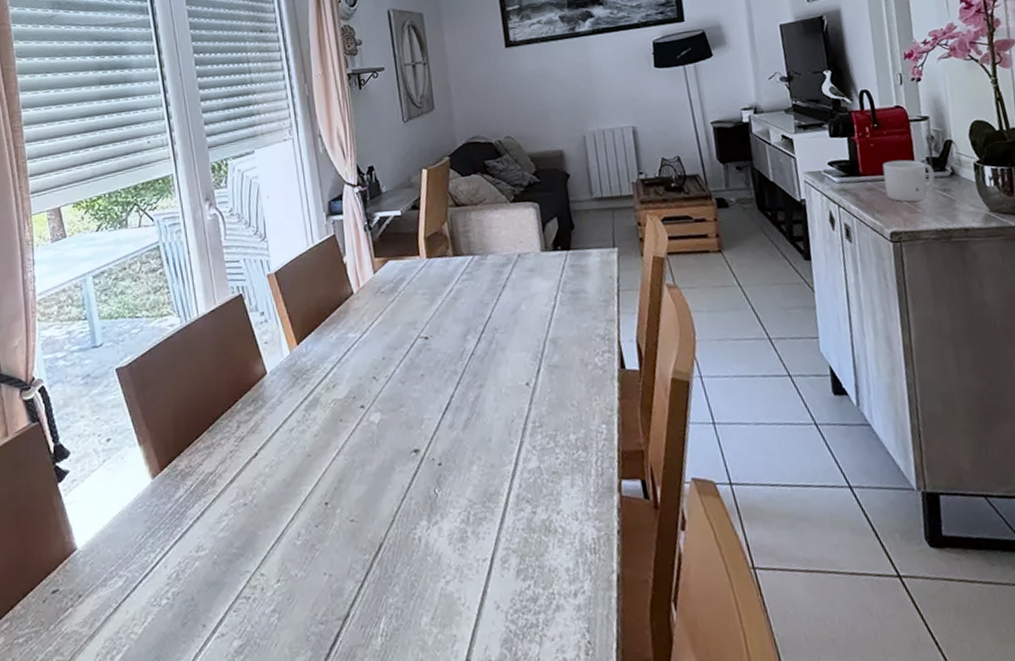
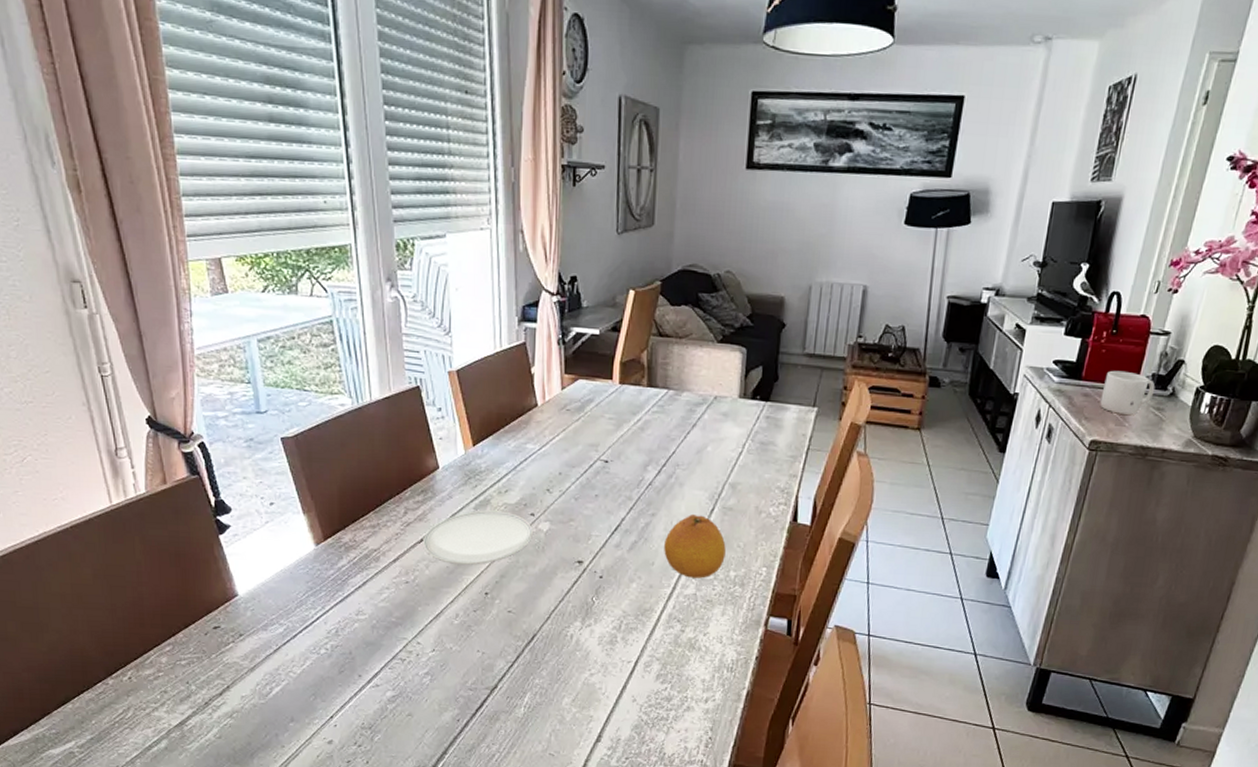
plate: none [258,408,365,476] -> present [423,510,533,565]
fruit: none [497,378,562,450] -> present [664,515,726,579]

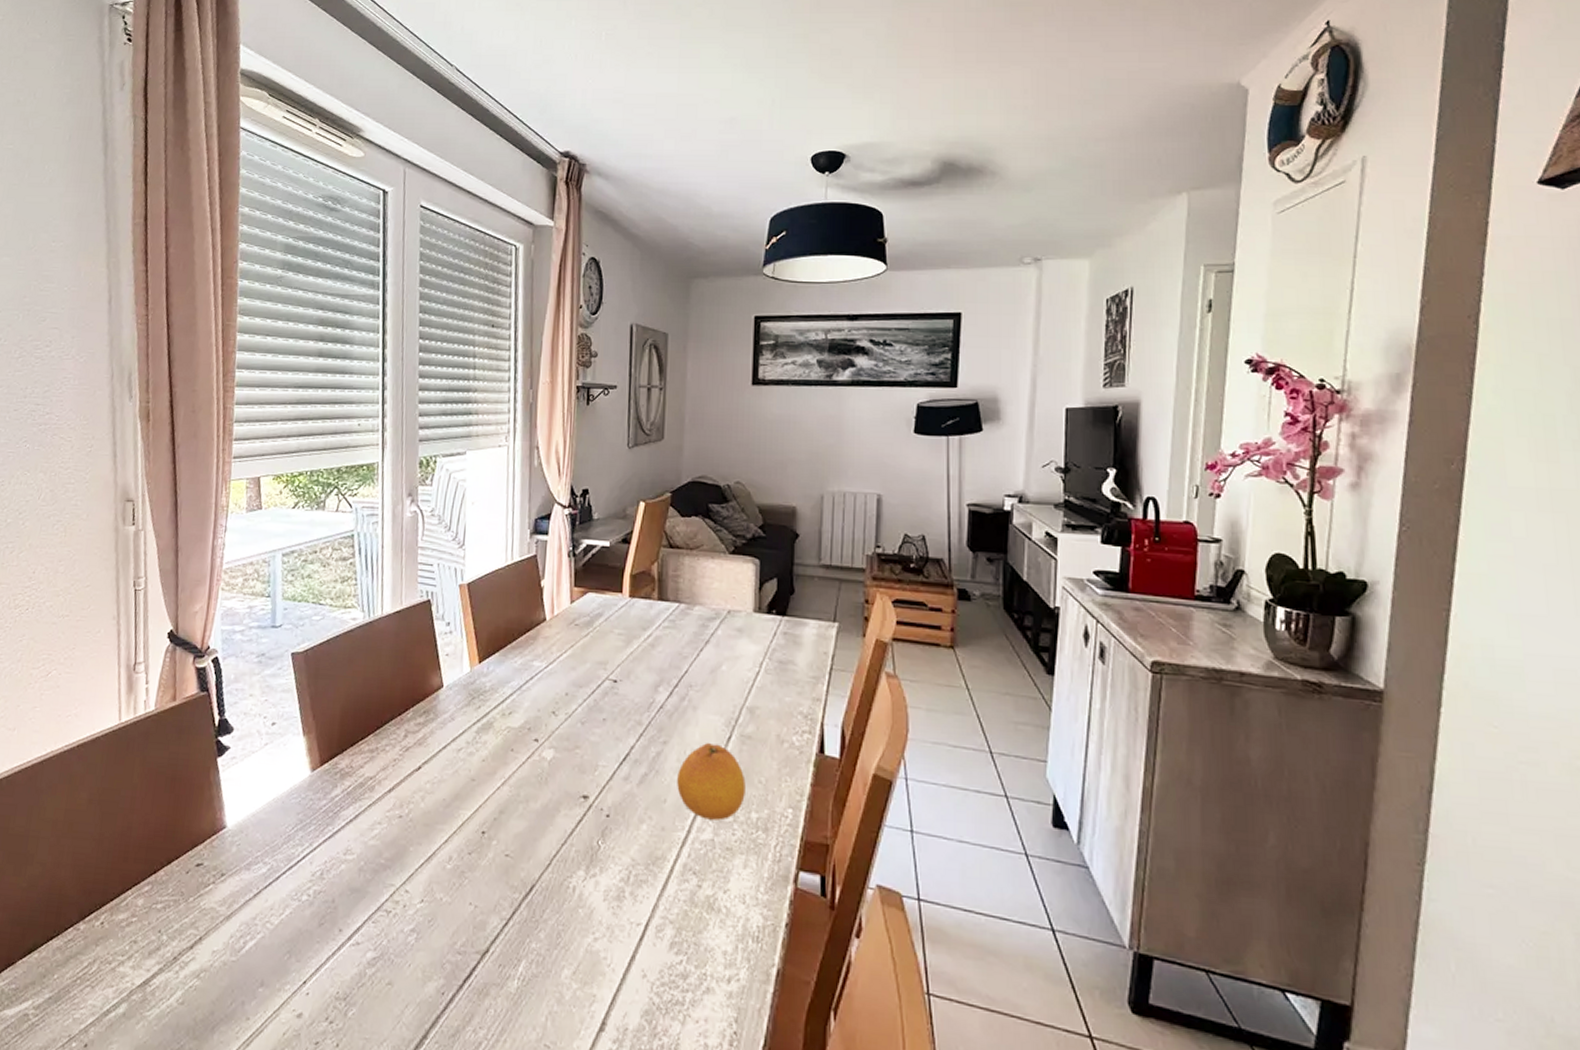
plate: present [423,510,533,565] -> none [421,734,536,798]
mug: present [1100,370,1156,416] -> none [1155,581,1217,633]

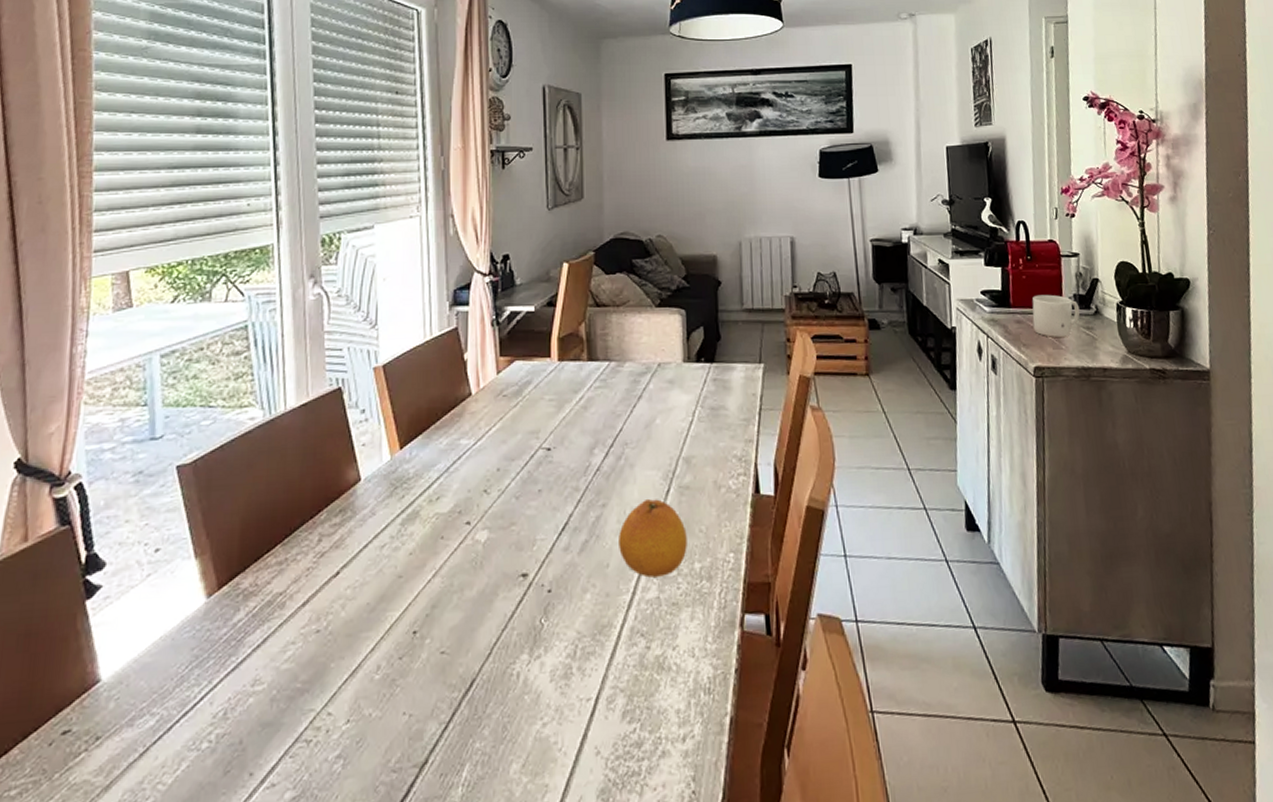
mug: none [1155,581,1217,633] -> present [1031,294,1080,338]

